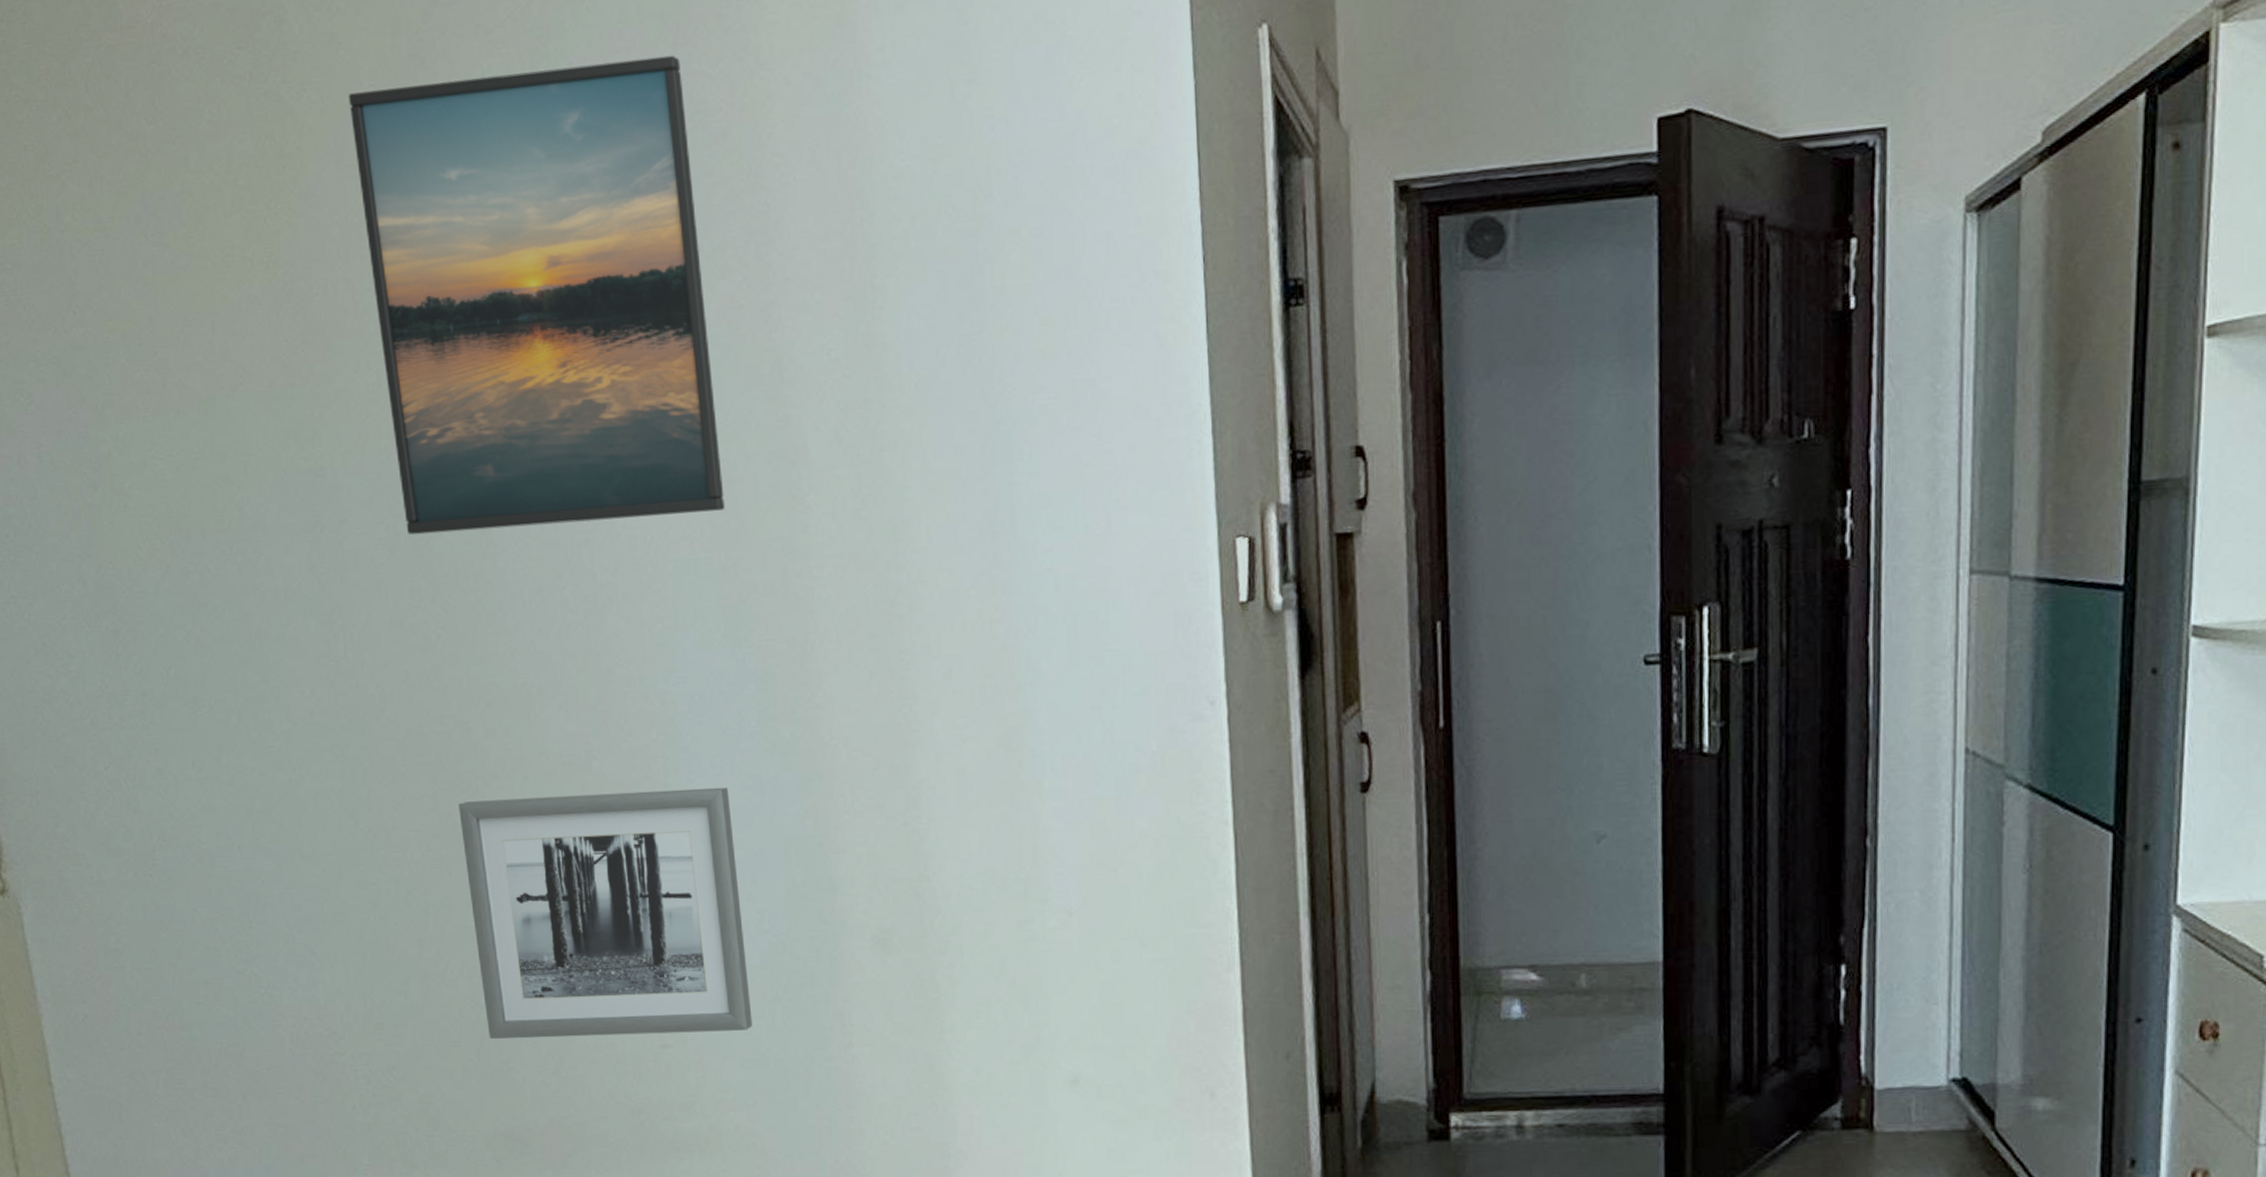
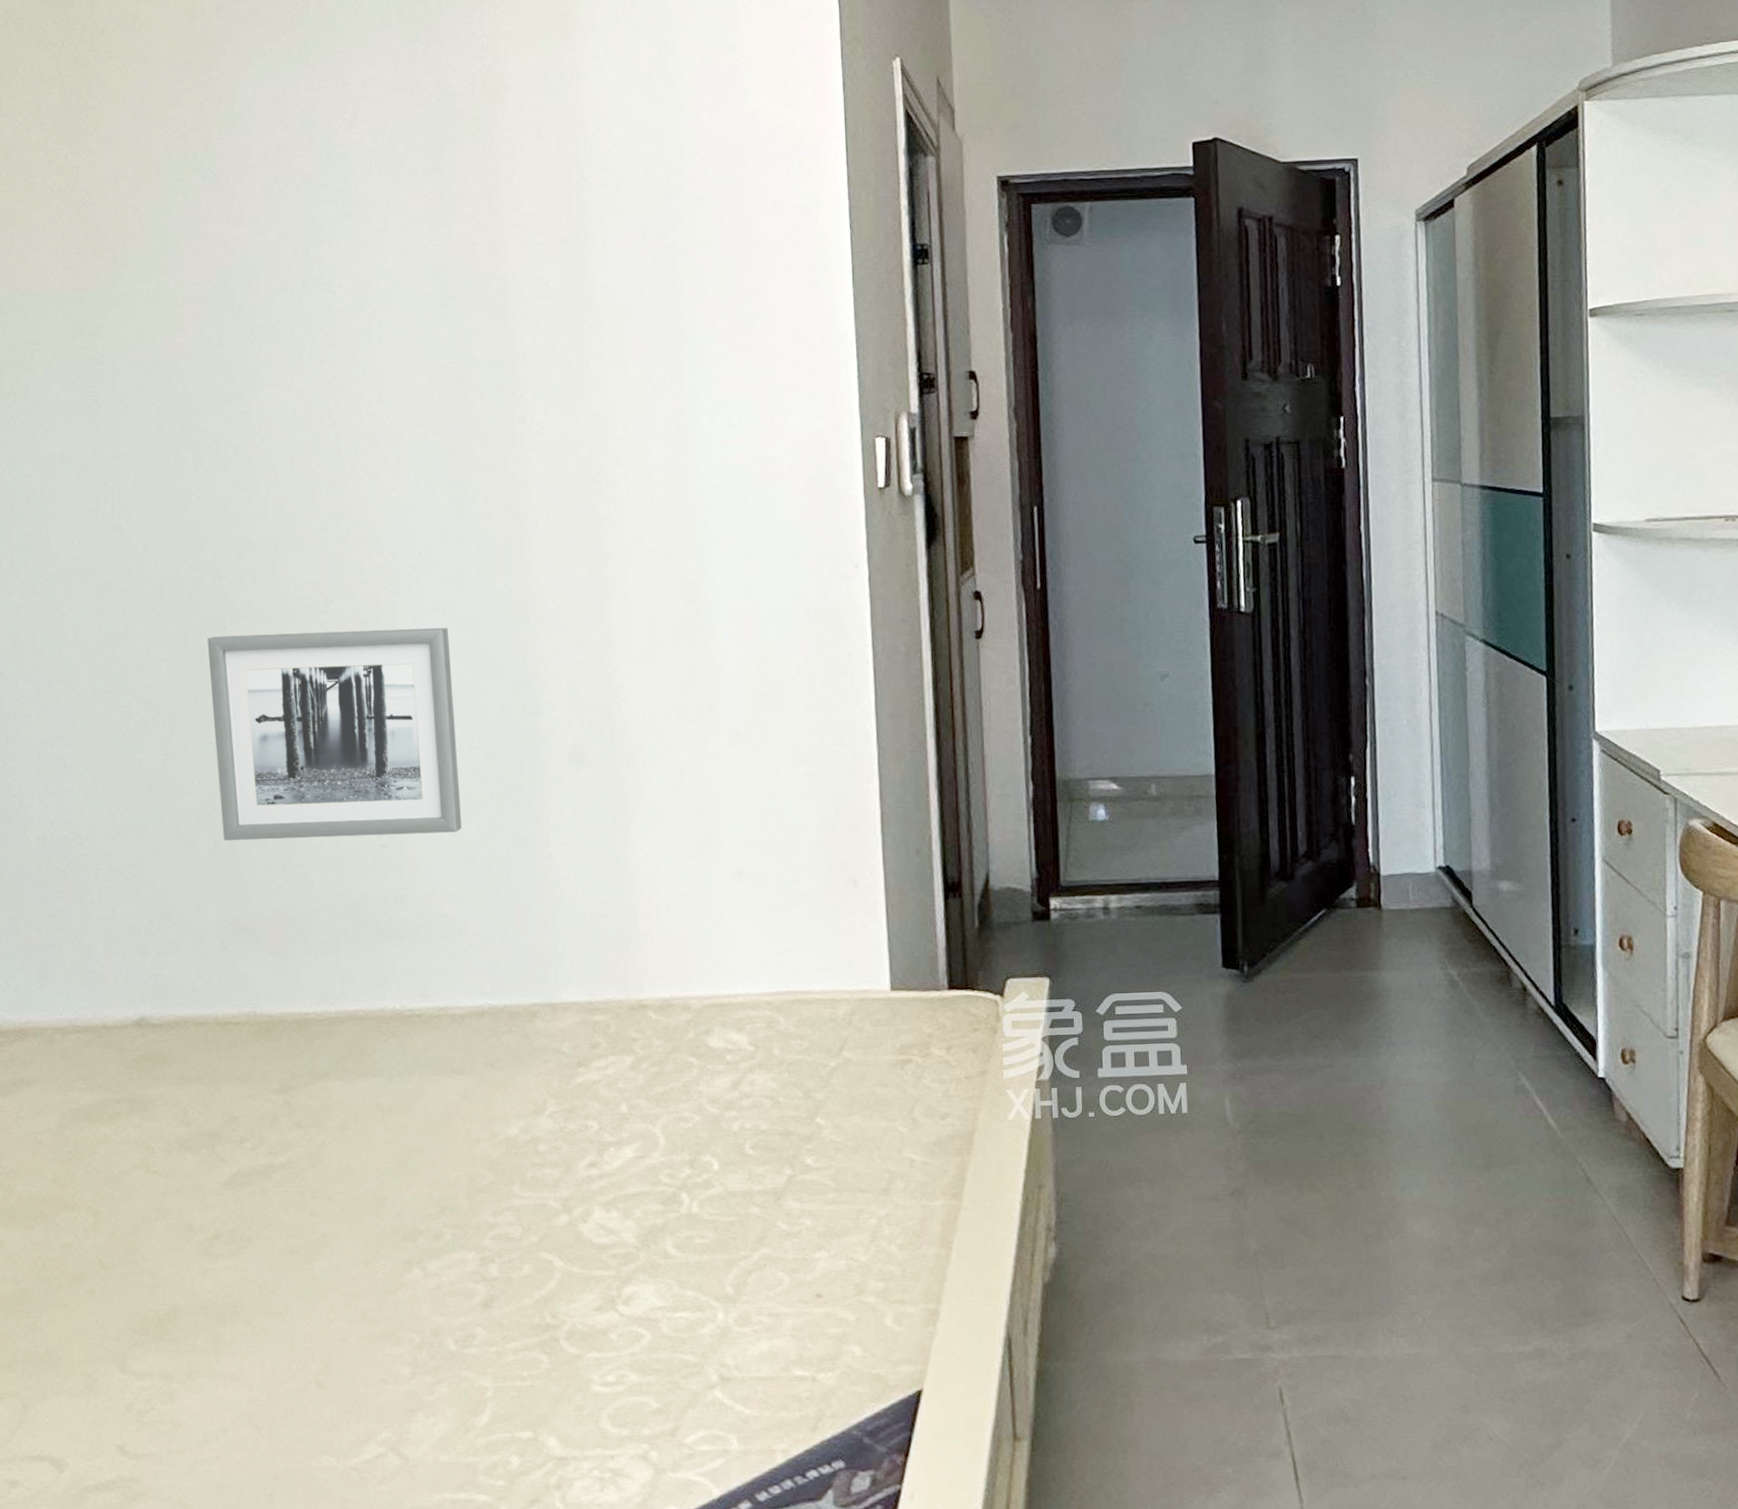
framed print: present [348,55,725,535] -> none [147,50,454,414]

